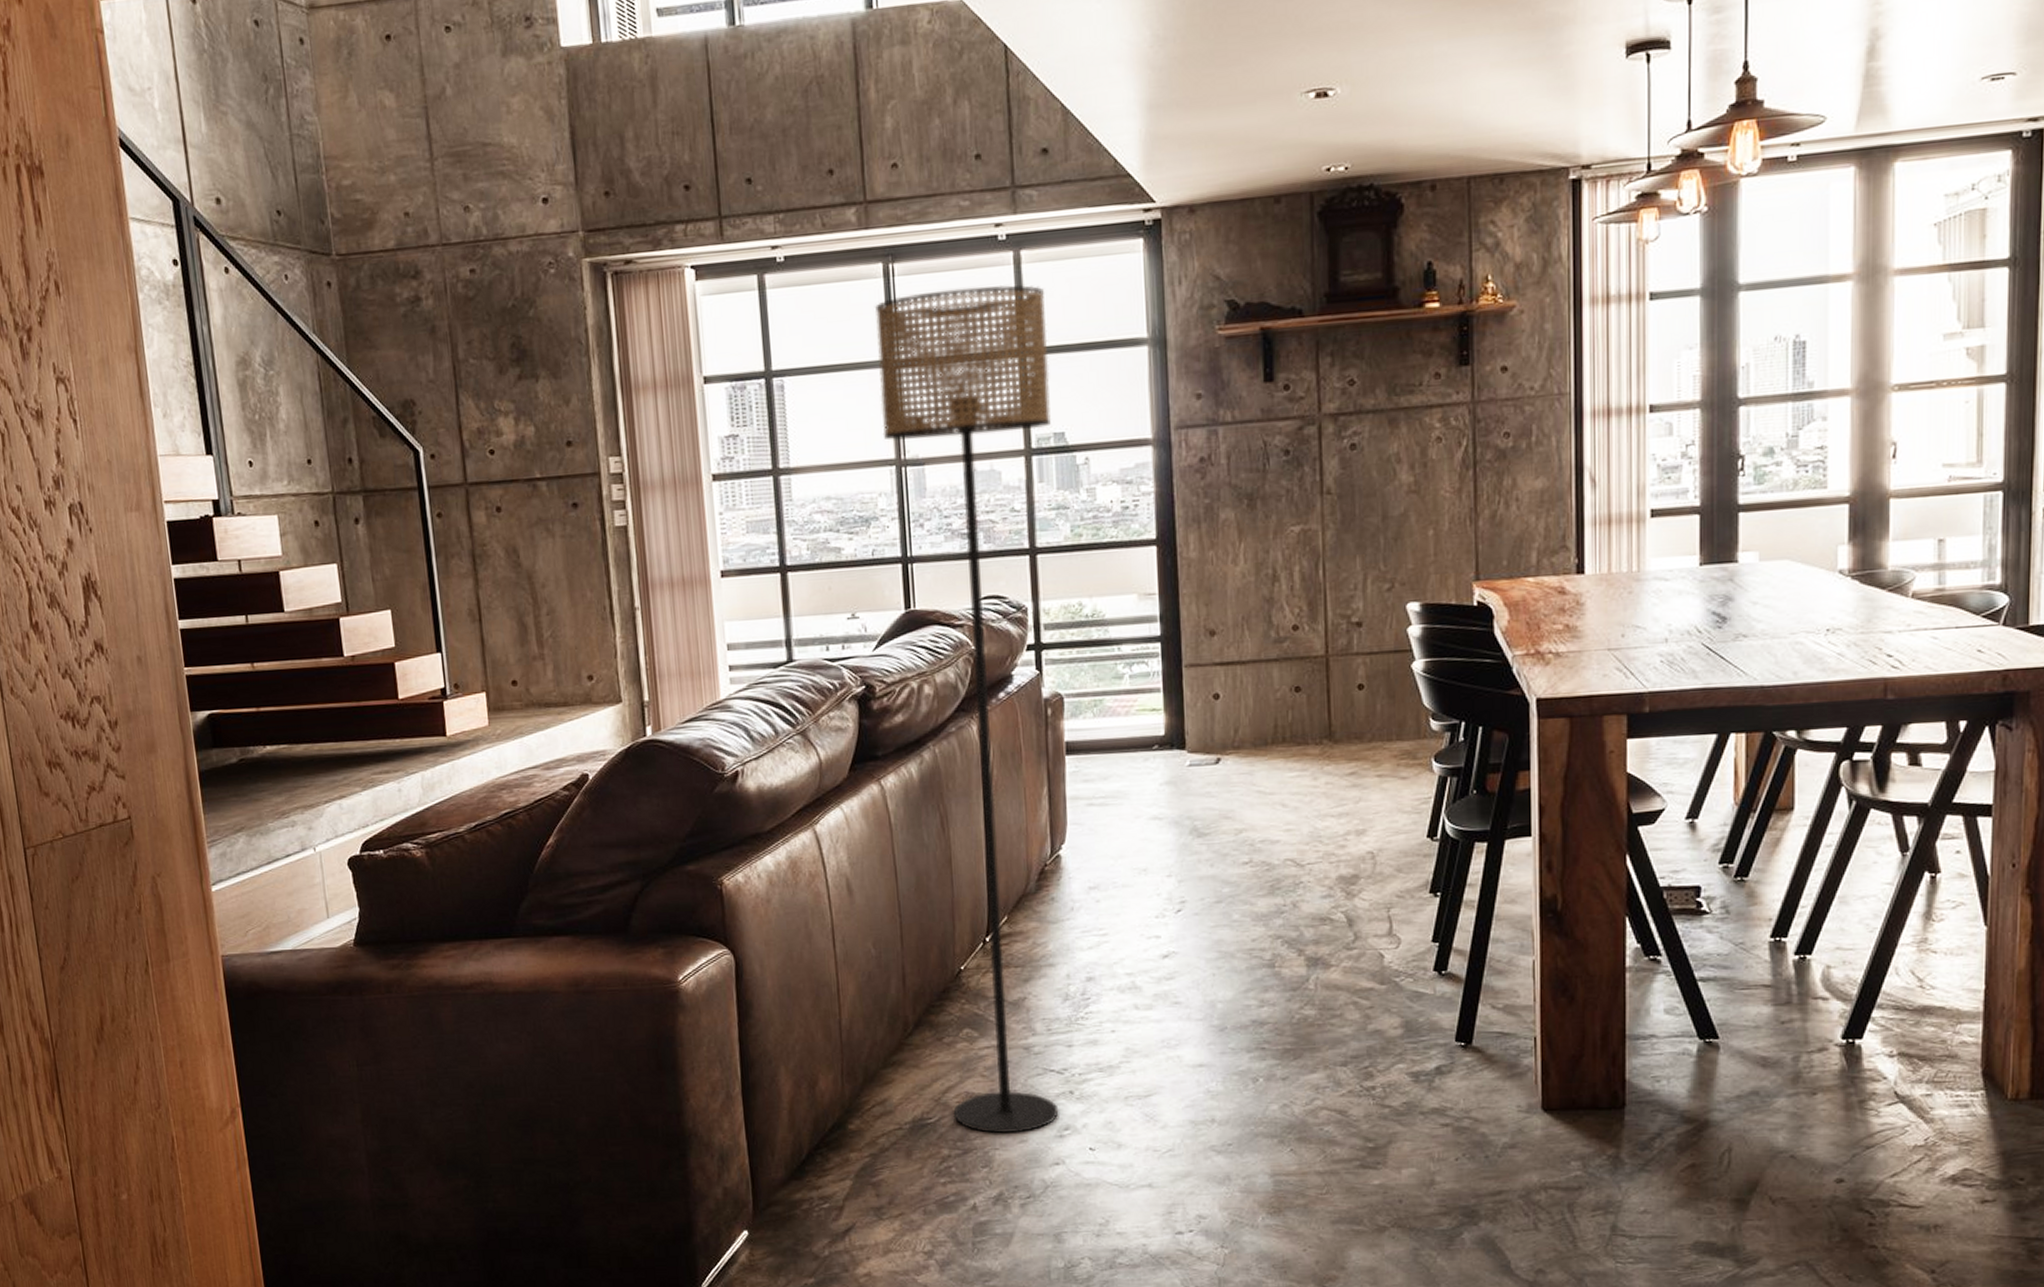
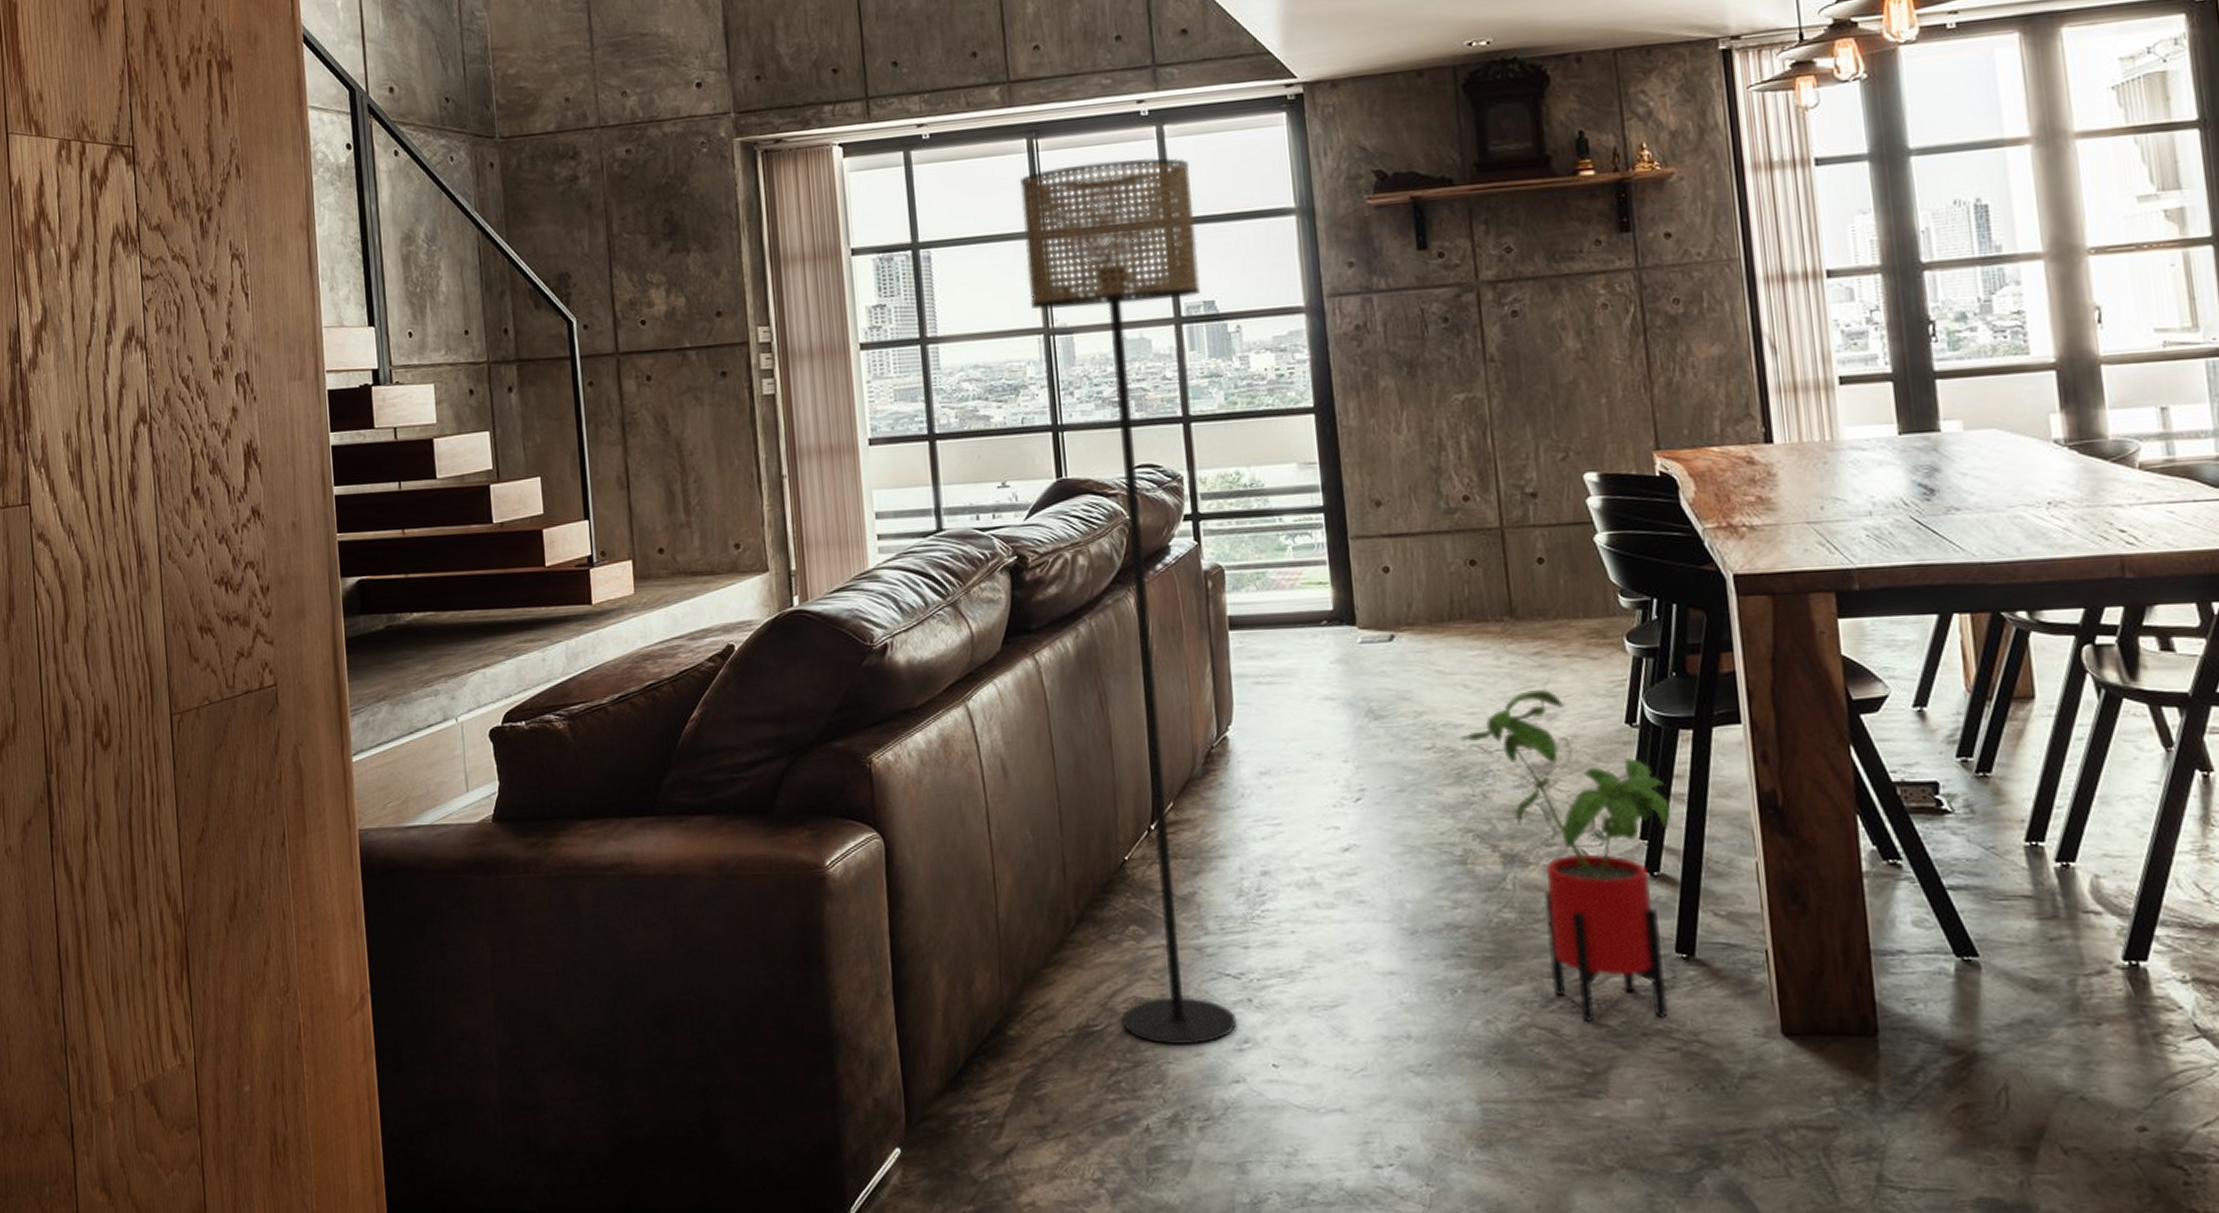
house plant: none [1274,806,1462,1105] -> present [1458,688,1672,1023]

